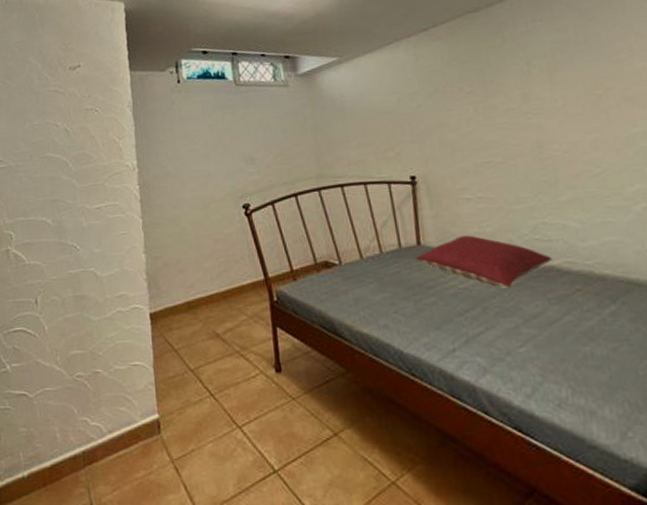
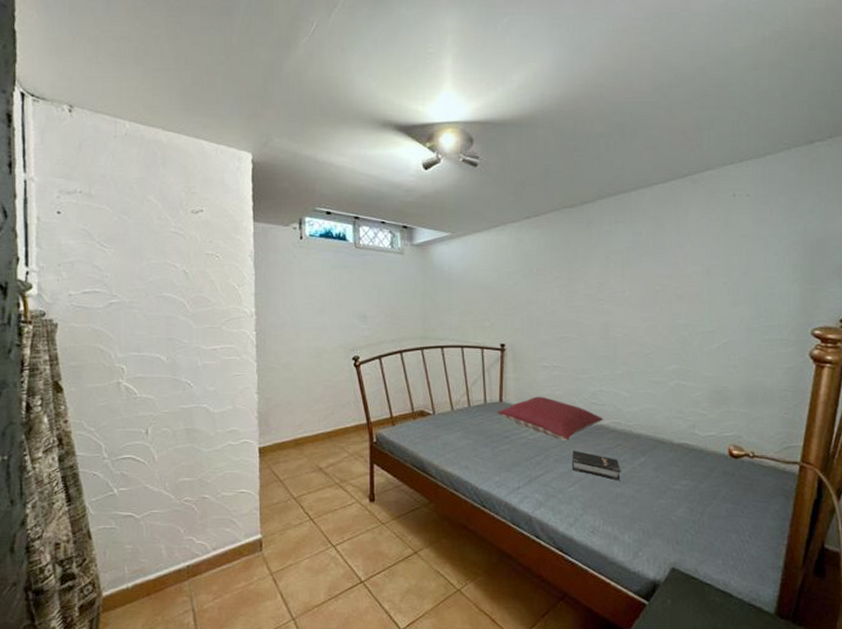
hardback book: none [517,299,587,337] -> present [572,450,621,481]

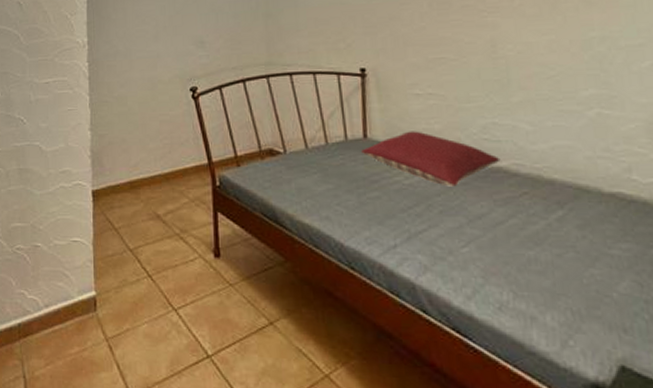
hardback book: present [572,450,621,481] -> none [462,199,532,241]

